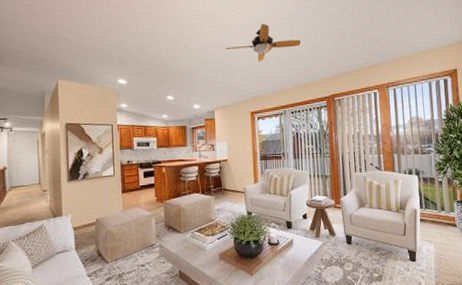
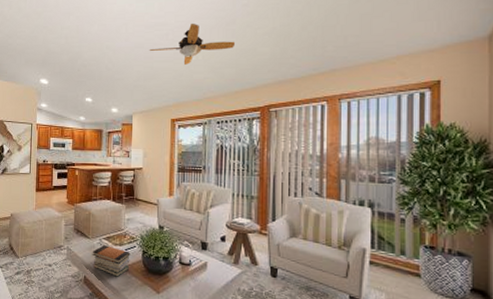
book stack: none [185,237,223,266] -> present [92,245,130,277]

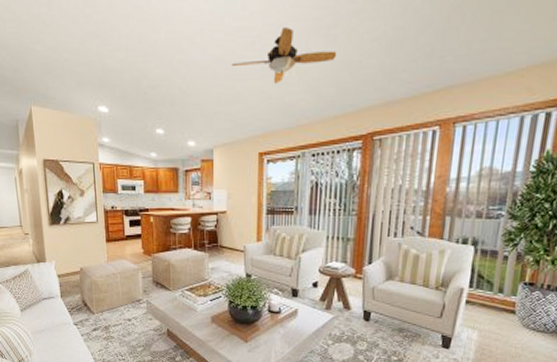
book stack: present [92,245,130,277] -> none [174,297,216,328]

